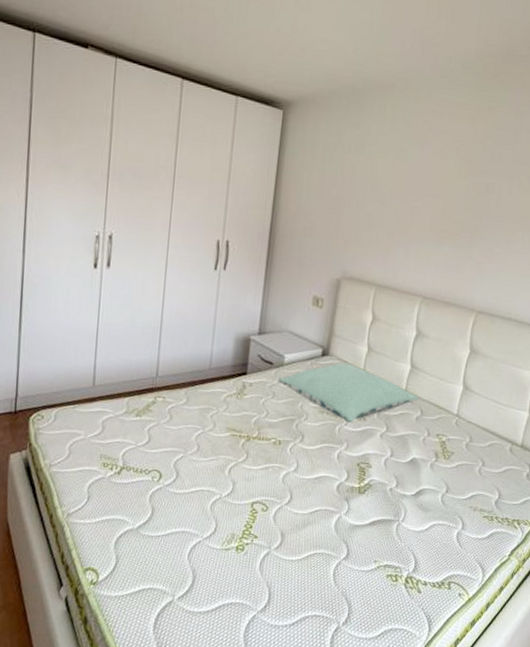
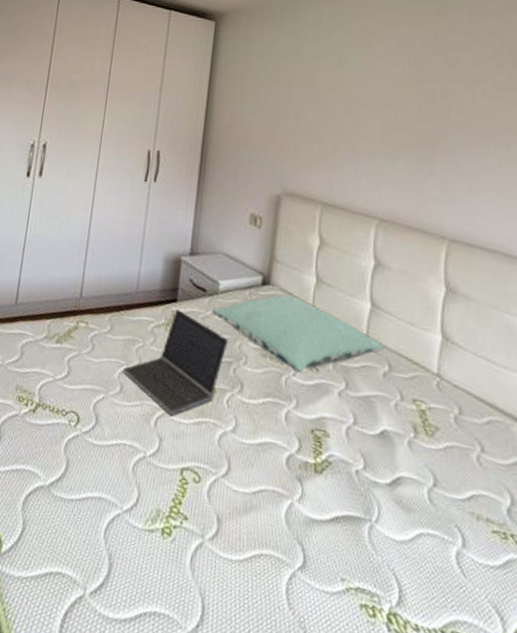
laptop computer: none [200,381,292,465] -> present [123,309,229,417]

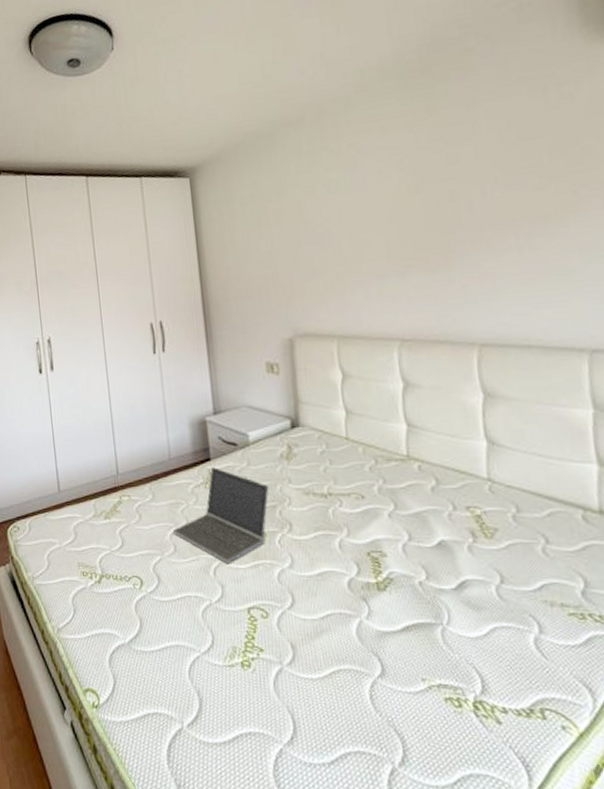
pillow: present [212,294,386,373] -> none [246,432,430,503]

